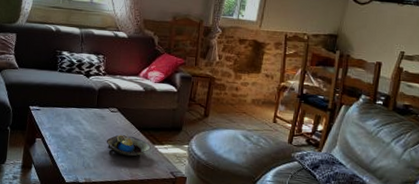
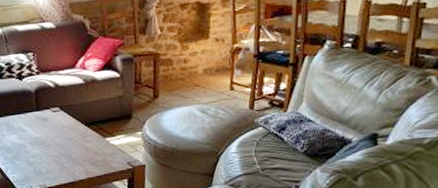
decorative bowl: present [106,134,151,157] -> none [53,132,102,155]

